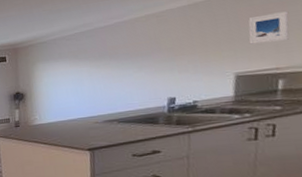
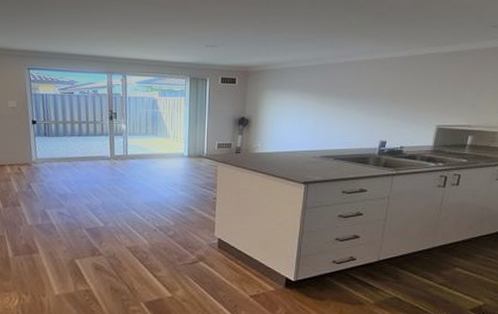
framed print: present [248,11,289,45] -> none [451,76,484,102]

